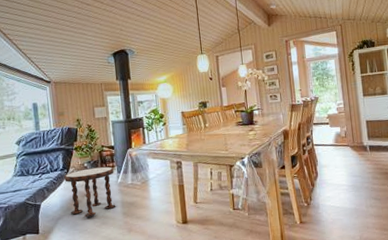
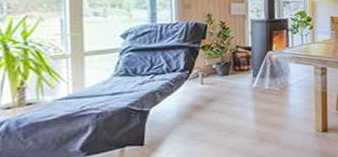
side table: present [64,166,116,218] -> none [185,69,249,126]

